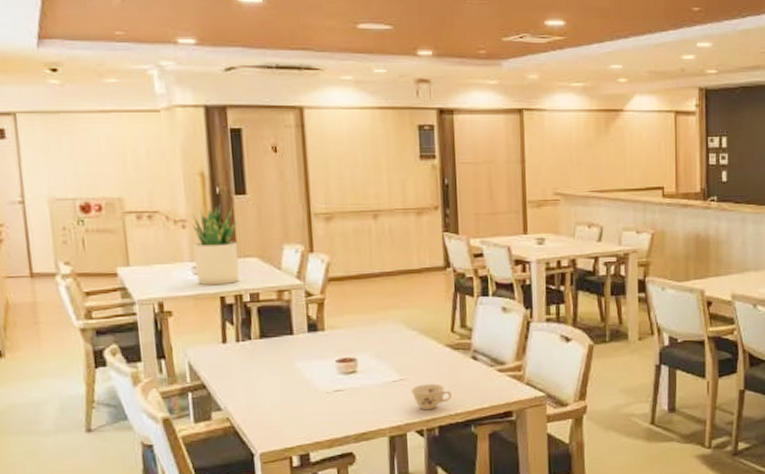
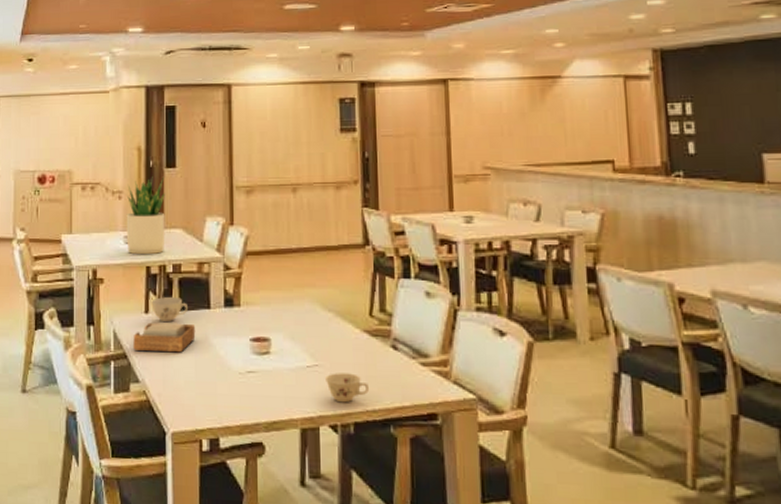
napkin holder: none [211,350,280,381] -> present [133,322,196,353]
teacup: none [229,325,269,350] -> present [151,296,187,321]

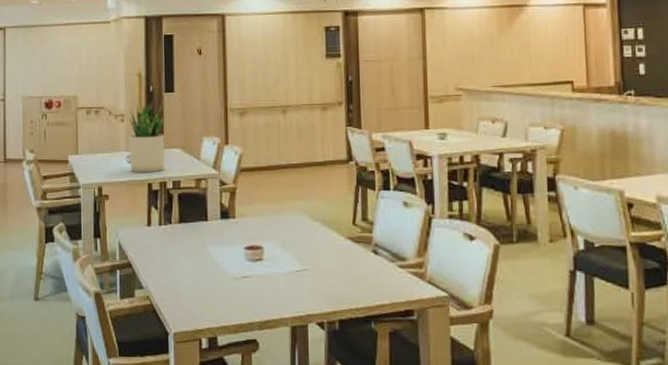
napkin holder: present [133,322,196,353] -> none [137,234,195,261]
teacup: present [151,296,187,321] -> none [153,210,187,233]
teacup: present [326,373,369,403] -> none [313,276,352,303]

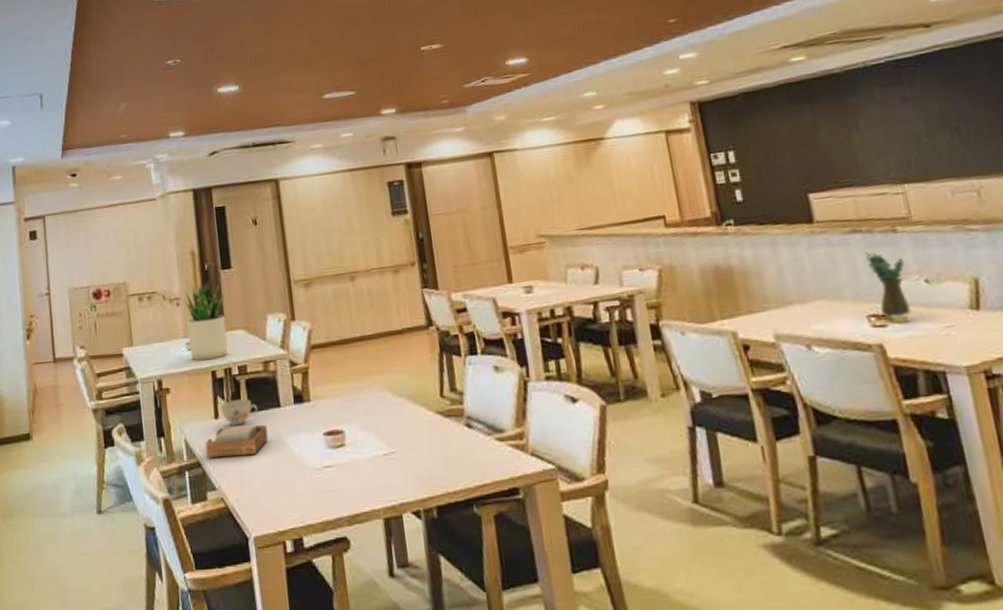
napkin holder: none [137,234,195,261] -> present [205,424,269,459]
teacup: none [153,210,187,233] -> present [220,398,258,425]

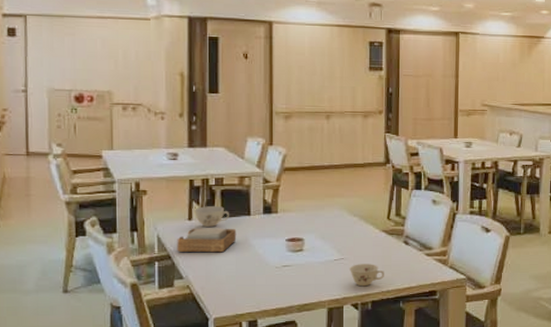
planter: present [184,278,228,361] -> none [169,100,208,170]
teacup: none [403,456,448,488] -> present [350,264,384,287]

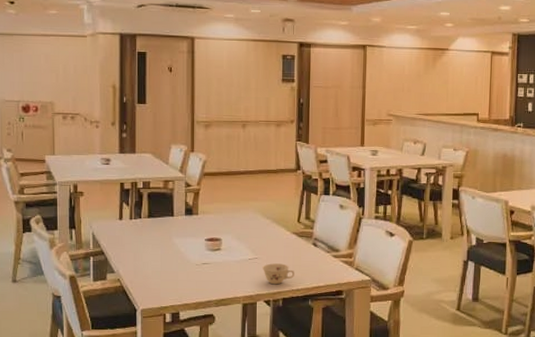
napkin holder: present [177,228,237,253] -> none [109,227,162,250]
teacup: present [195,205,229,227] -> none [125,206,155,226]

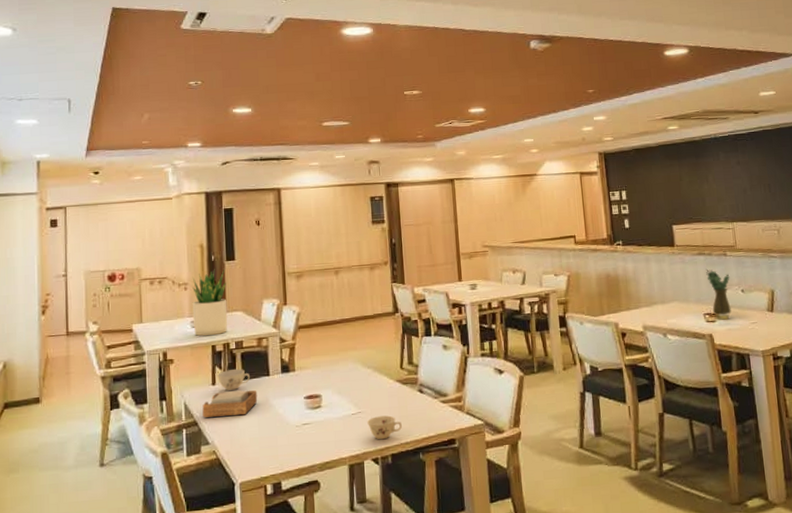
planter: none [103,110,137,174] -> present [192,268,228,337]
napkin holder: none [109,227,162,250] -> present [202,390,258,418]
teacup: none [125,206,155,226] -> present [217,368,250,391]

